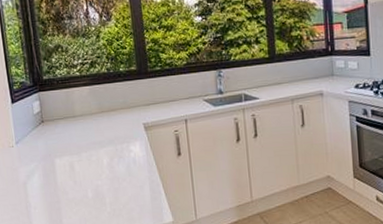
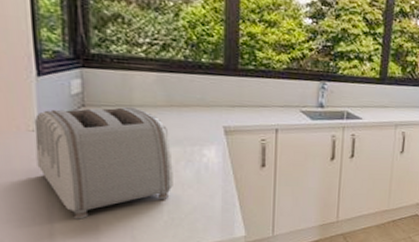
toaster: none [12,117,111,216] -> present [34,106,173,219]

